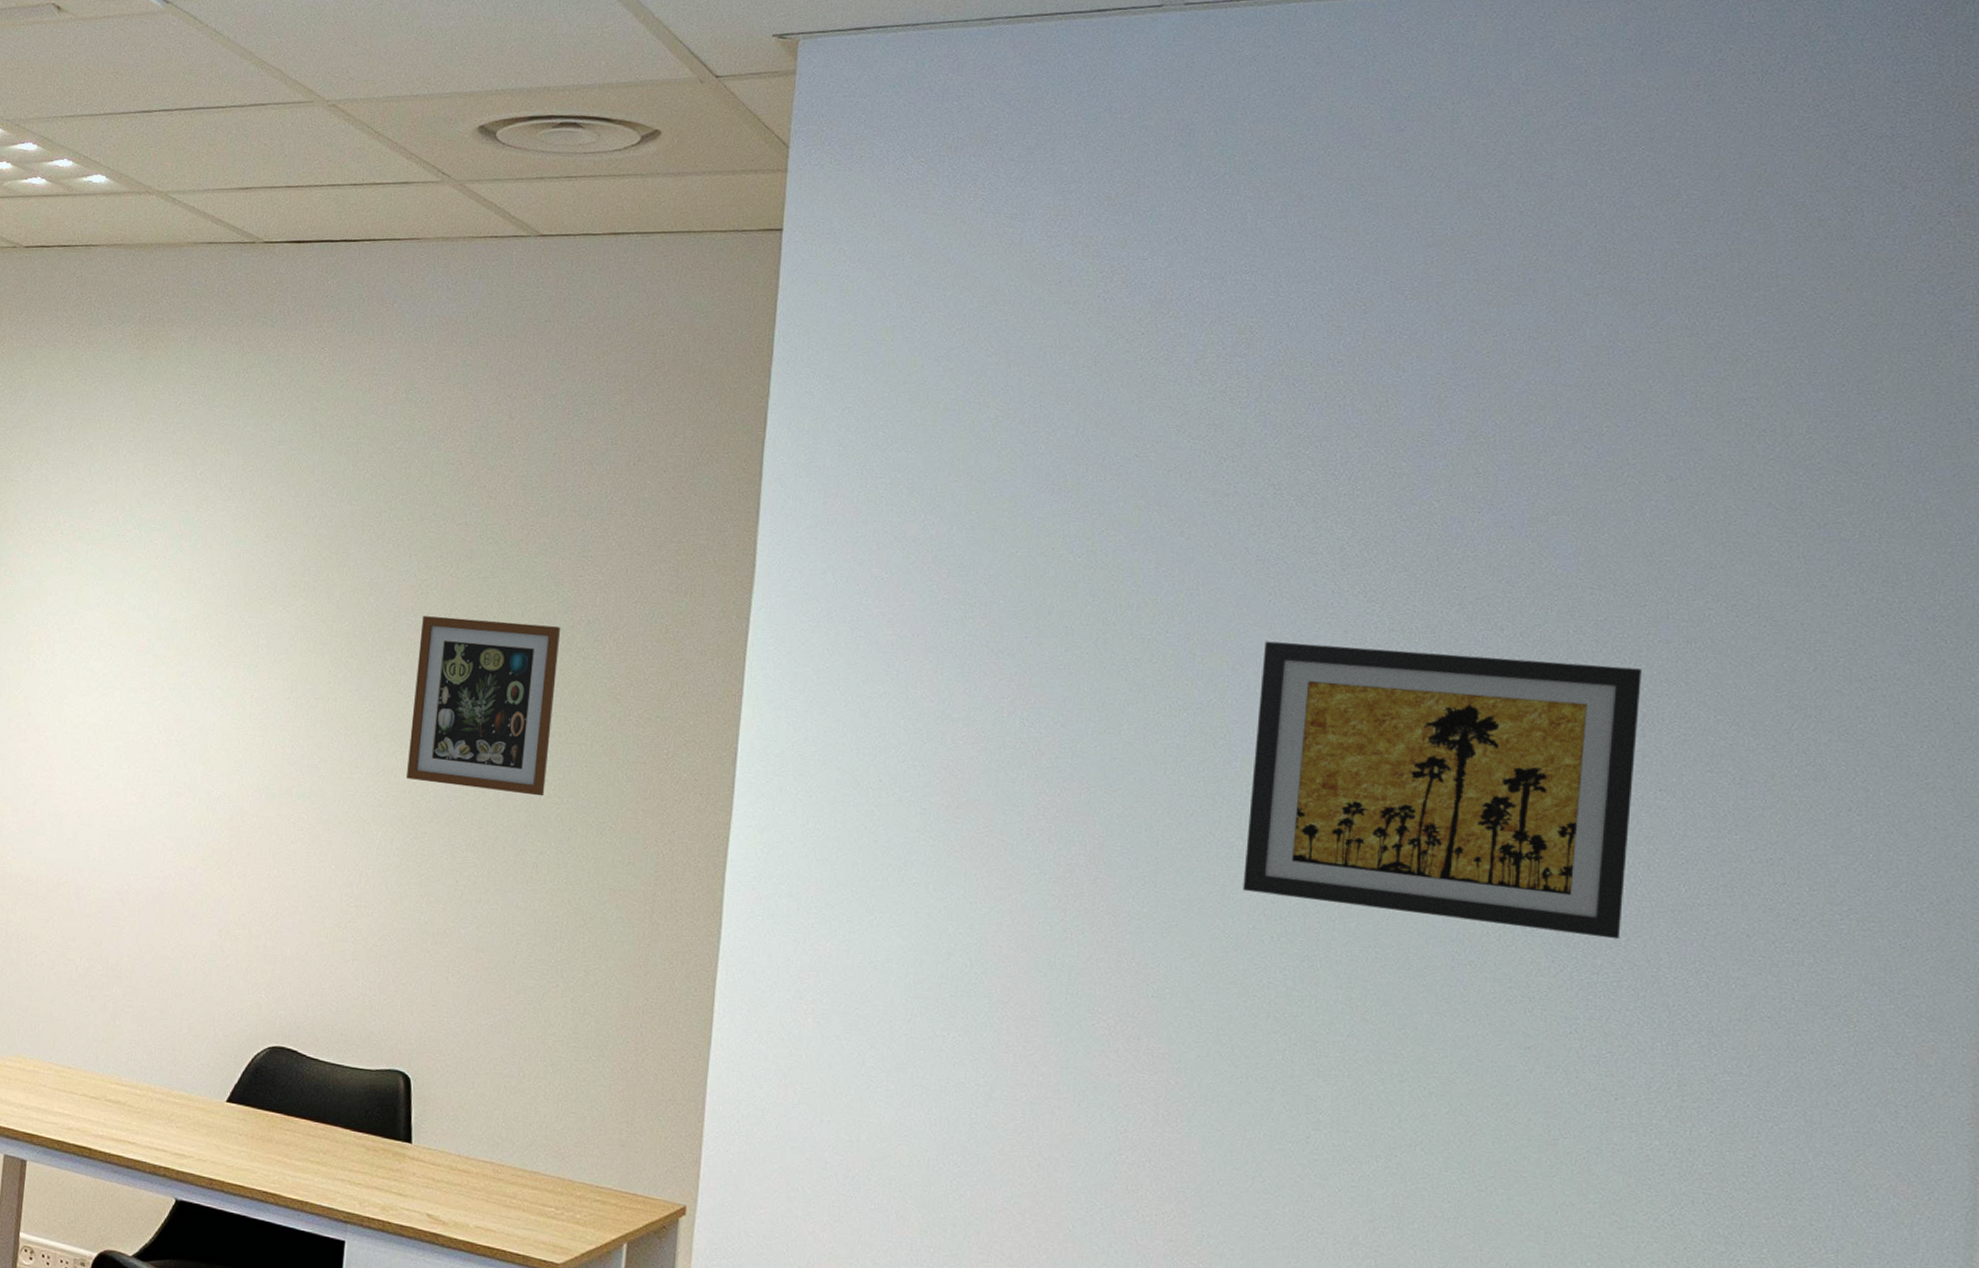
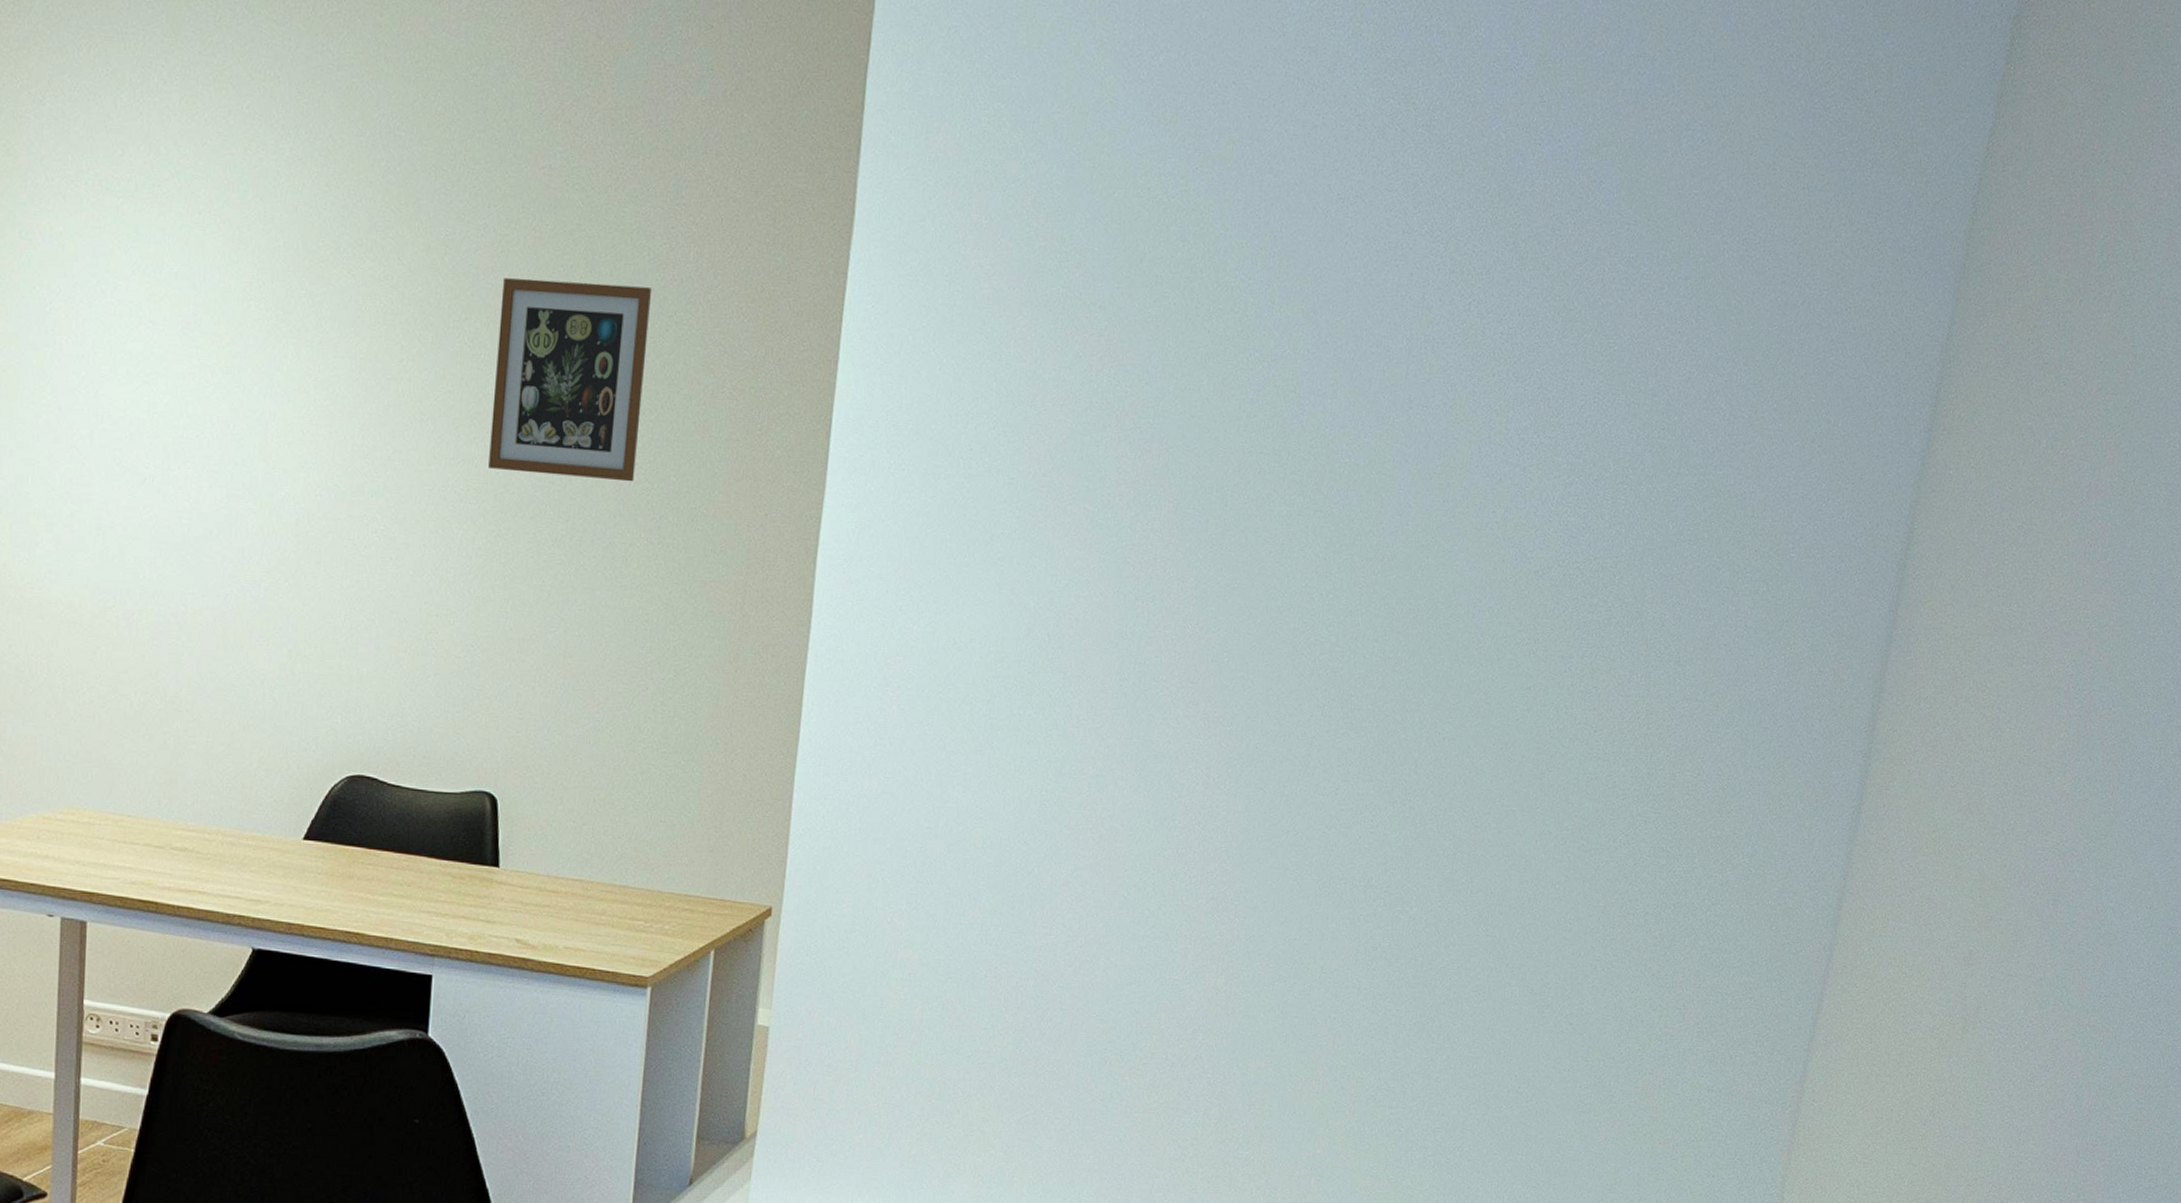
wall art: present [1243,641,1642,940] -> none [1299,286,1662,579]

